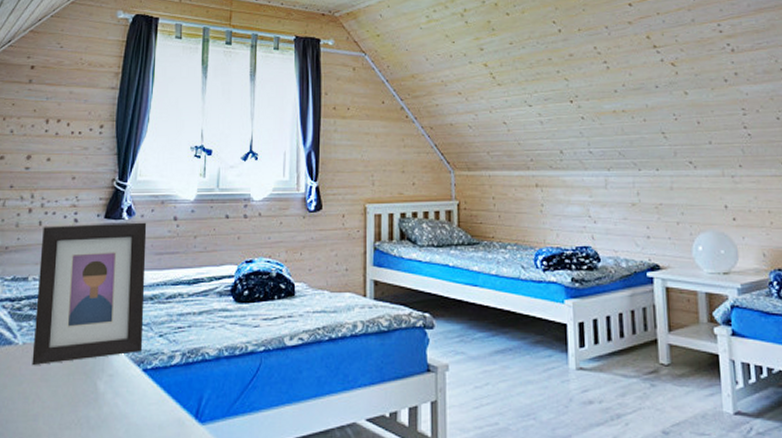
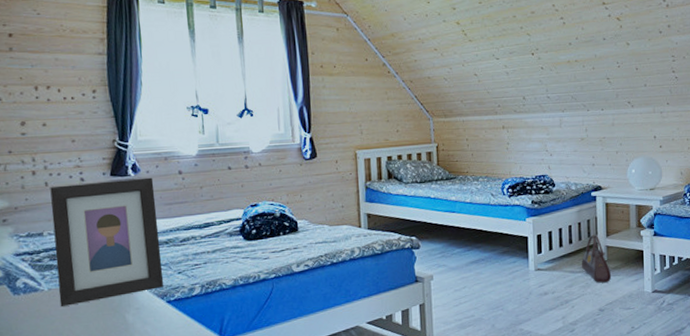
handbag: none [636,327,678,395] -> present [581,234,612,283]

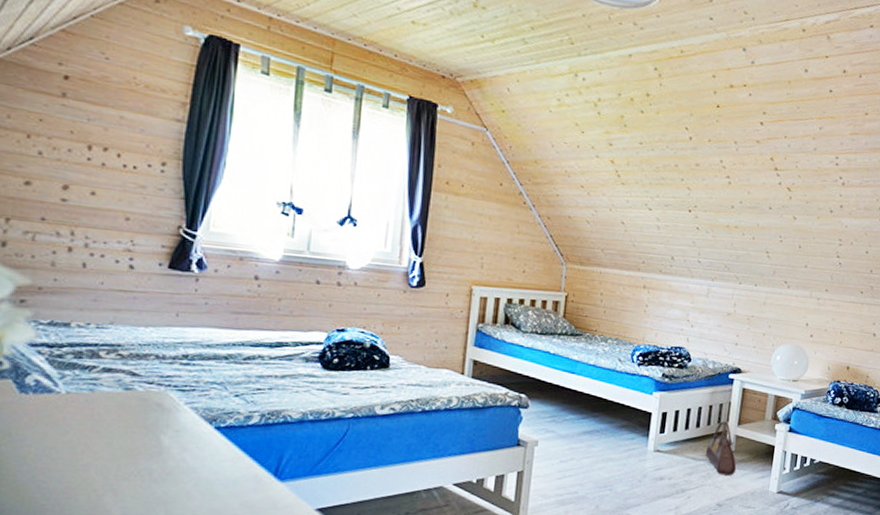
picture frame: present [50,177,164,306] -> none [79,269,222,416]

